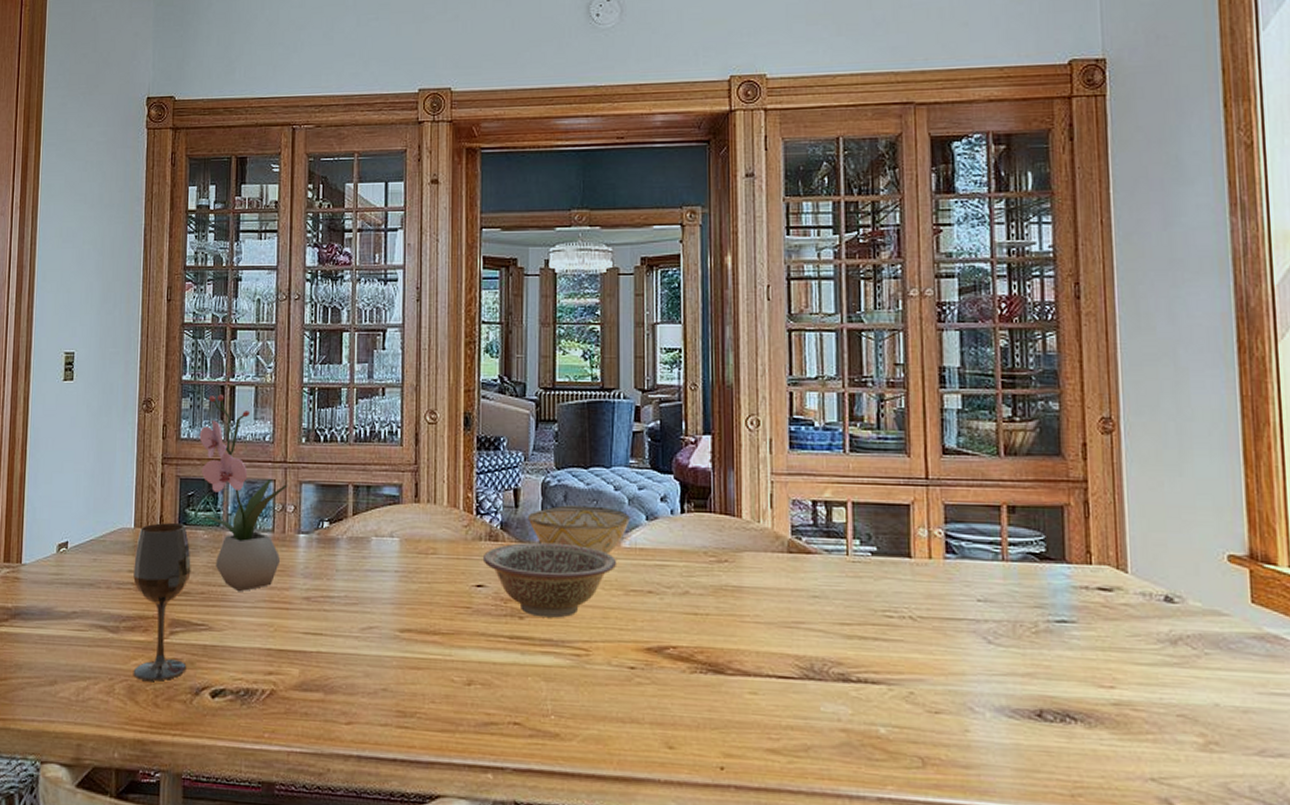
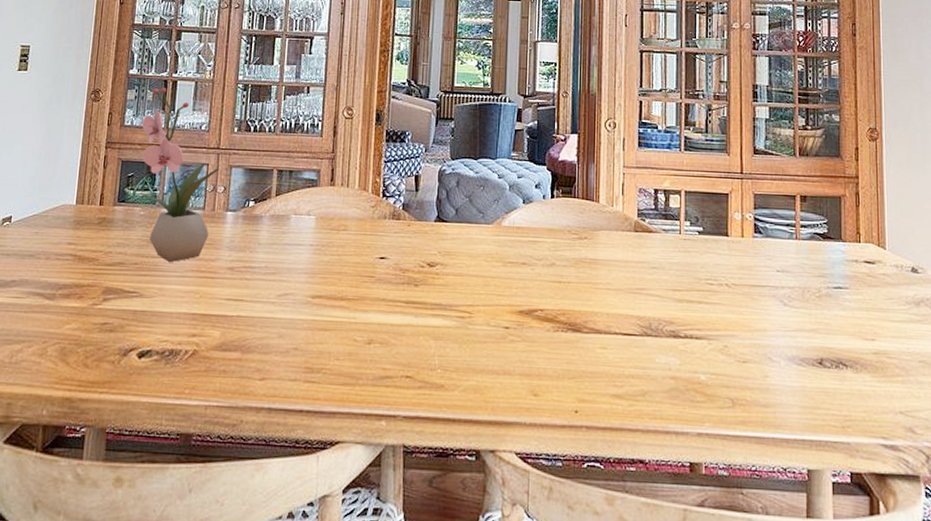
wine glass: present [133,523,191,681] -> none [66,200,127,344]
decorative bowl: present [482,542,617,618] -> none [386,221,498,286]
ceramic bowl: present [527,505,630,554] -> none [425,190,510,232]

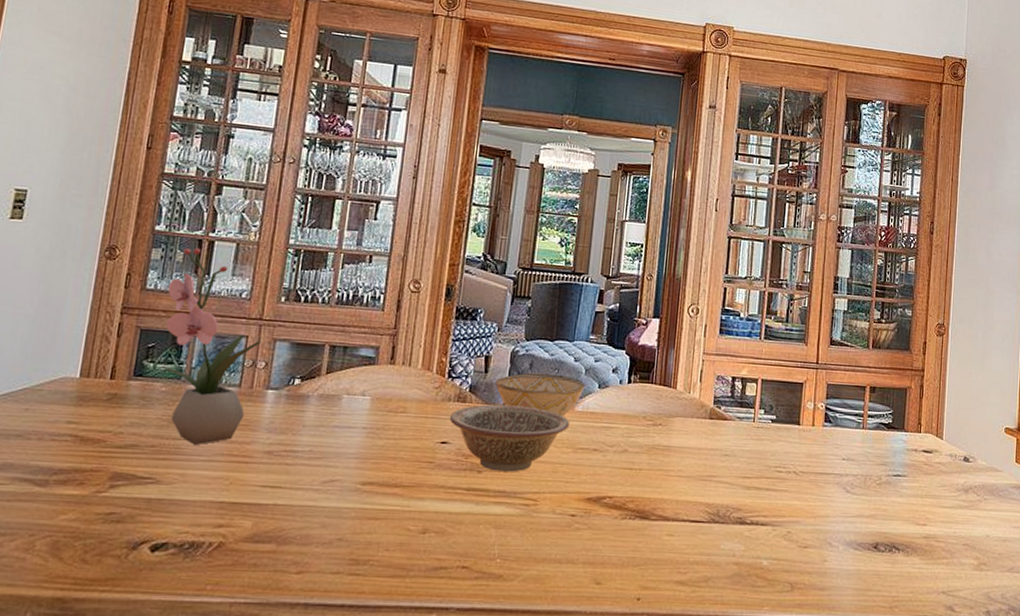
decorative bowl: none [386,221,498,286] -> present [449,404,570,472]
ceramic bowl: none [425,190,510,232] -> present [495,372,585,417]

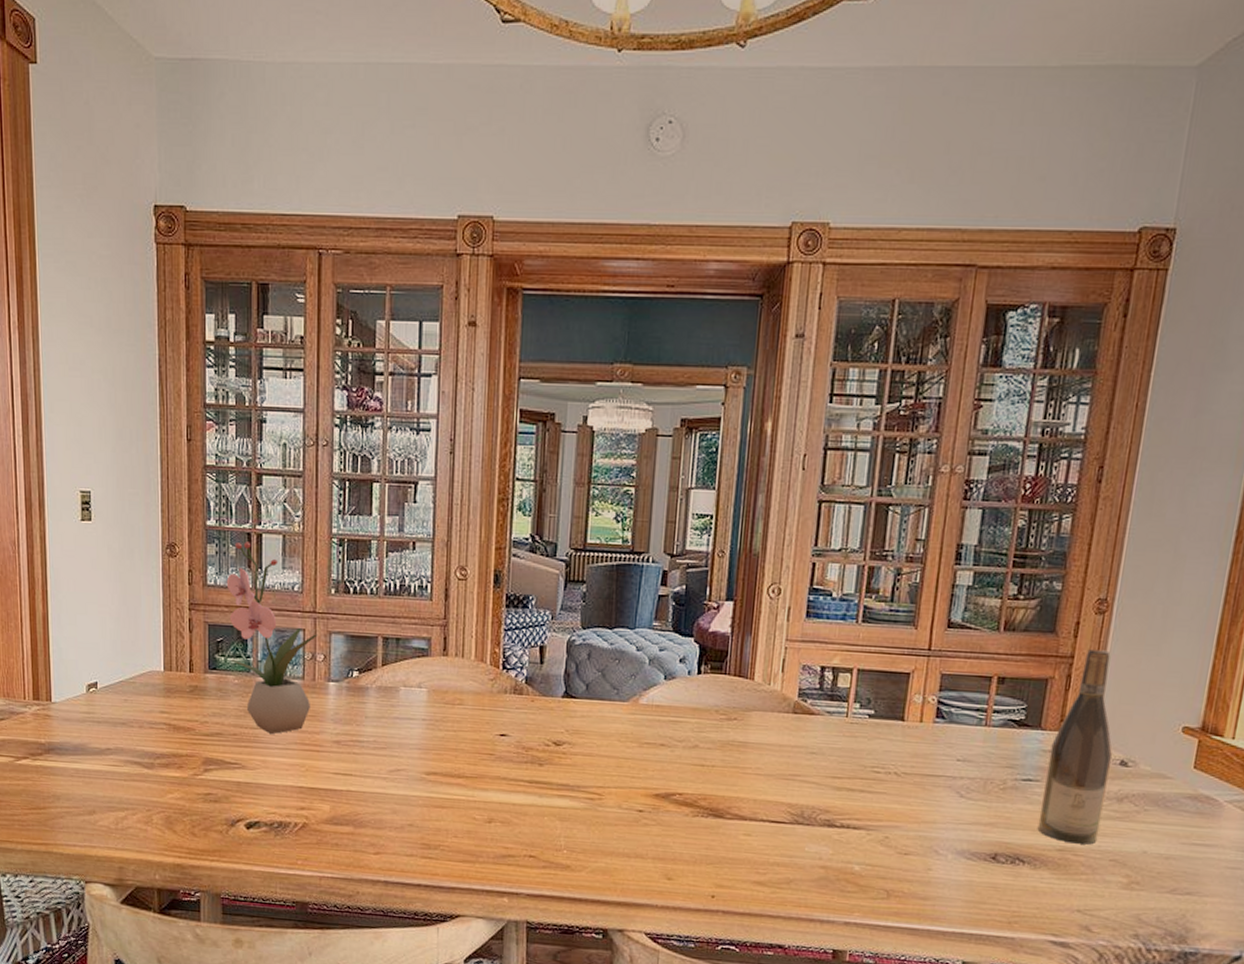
decorative bowl: present [449,404,570,472] -> none [506,696,634,766]
ceramic bowl: present [495,372,585,417] -> none [551,663,649,710]
wine bottle: none [907,364,958,531] -> present [1037,649,1113,845]

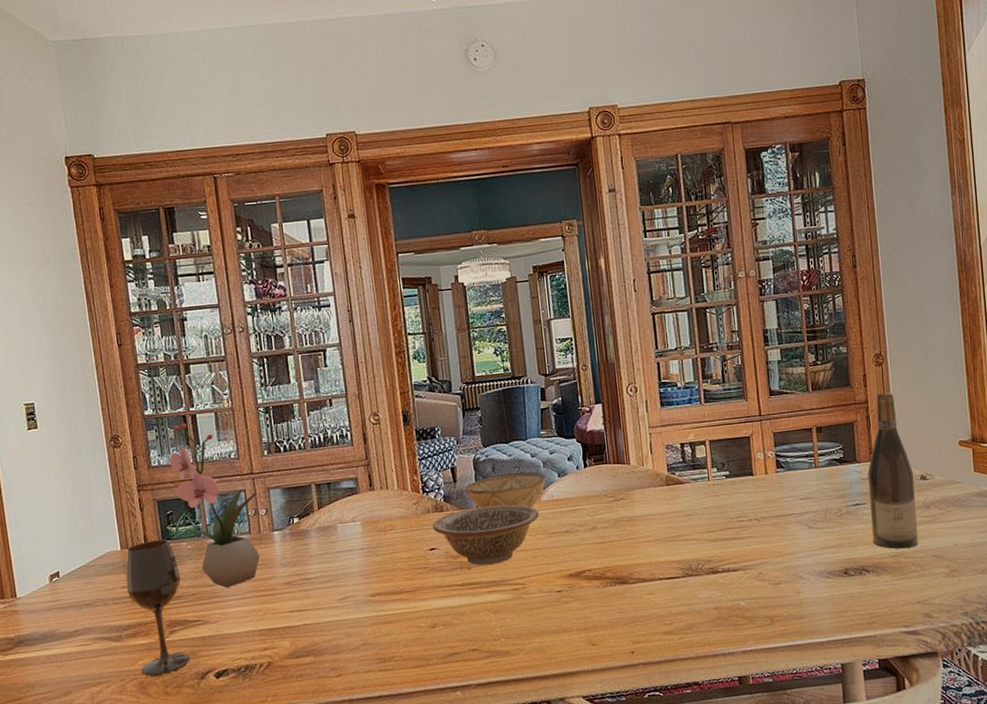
wine glass: none [165,667,223,813] -> present [125,539,190,676]
decorative bowl: none [506,696,634,766] -> present [432,504,540,566]
ceramic bowl: none [551,663,649,710] -> present [464,471,546,508]

